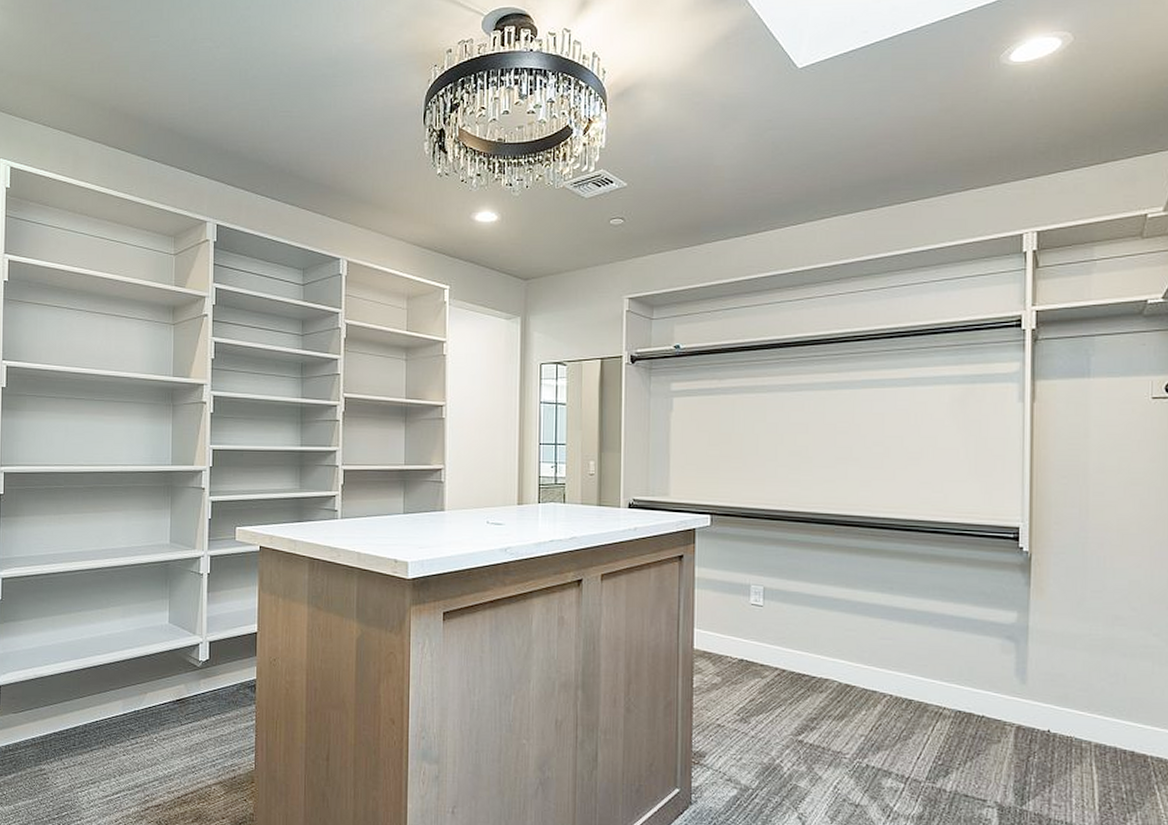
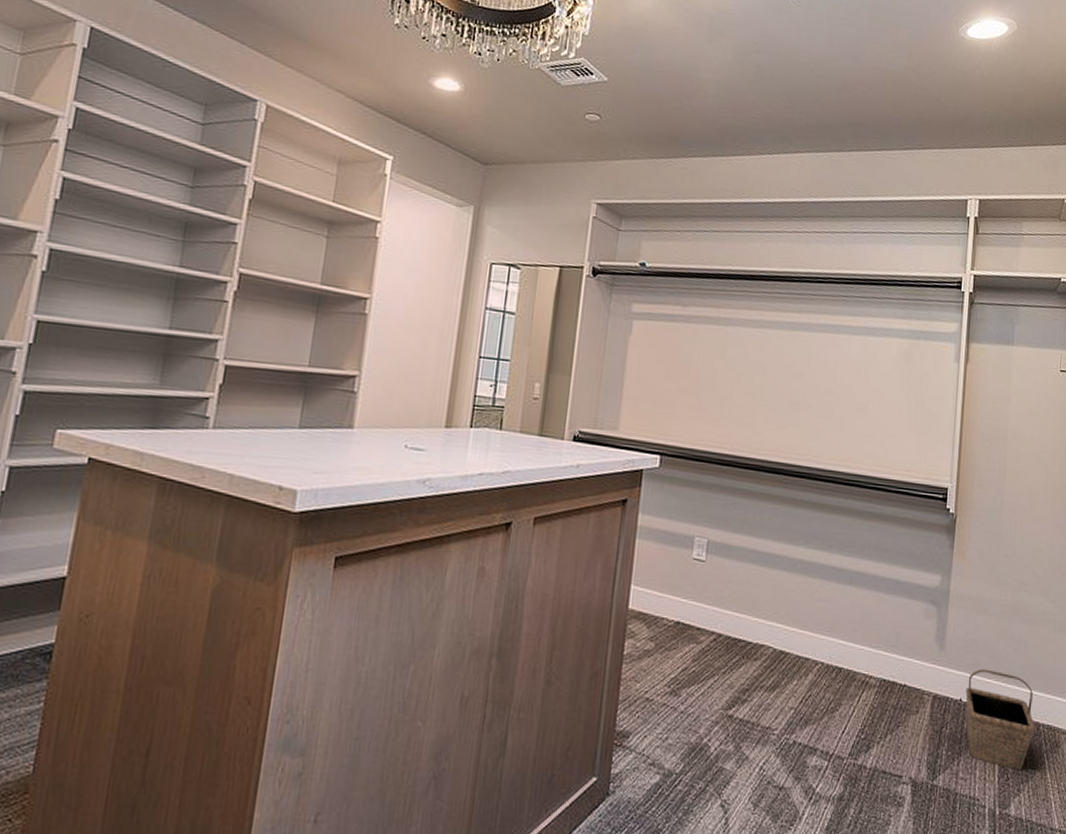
basket: none [1054,701,1142,801] -> present [966,669,1036,771]

